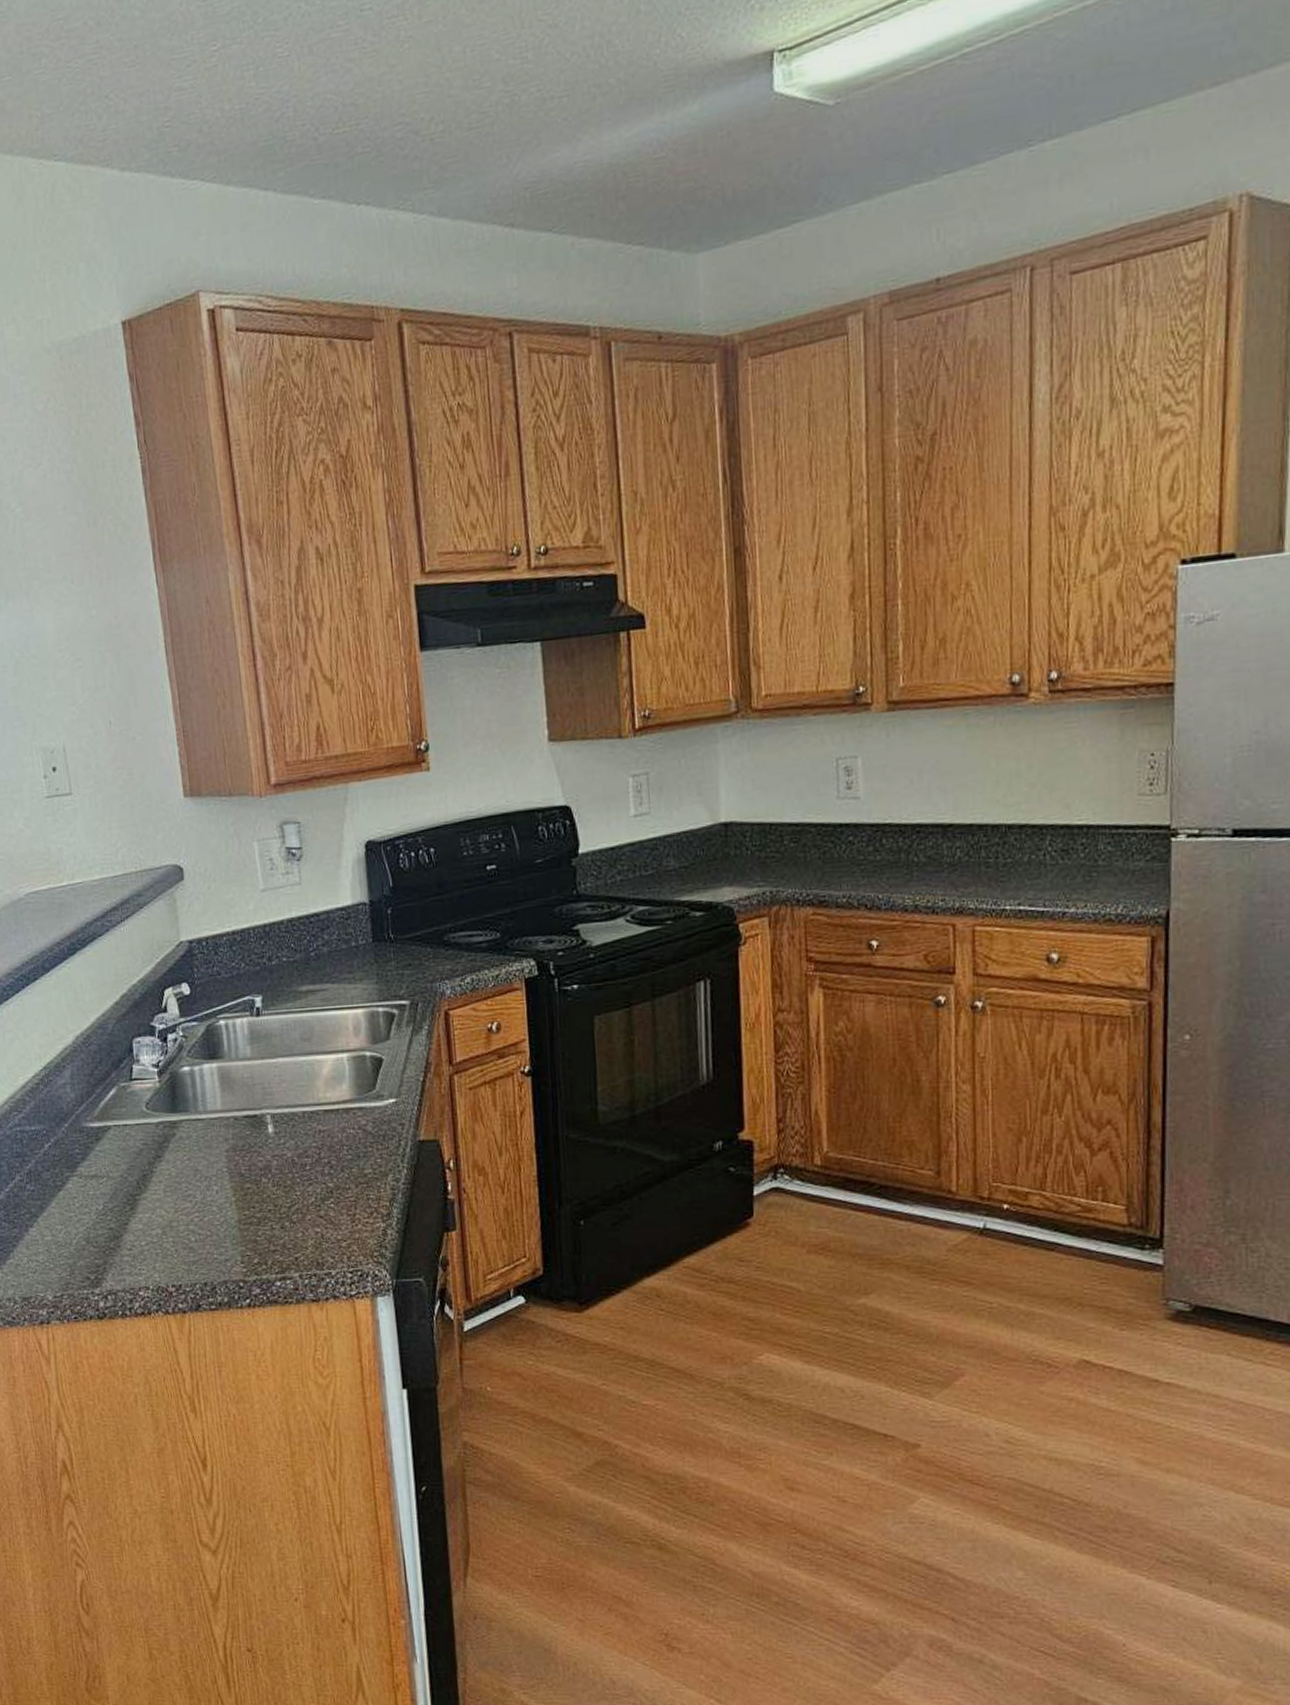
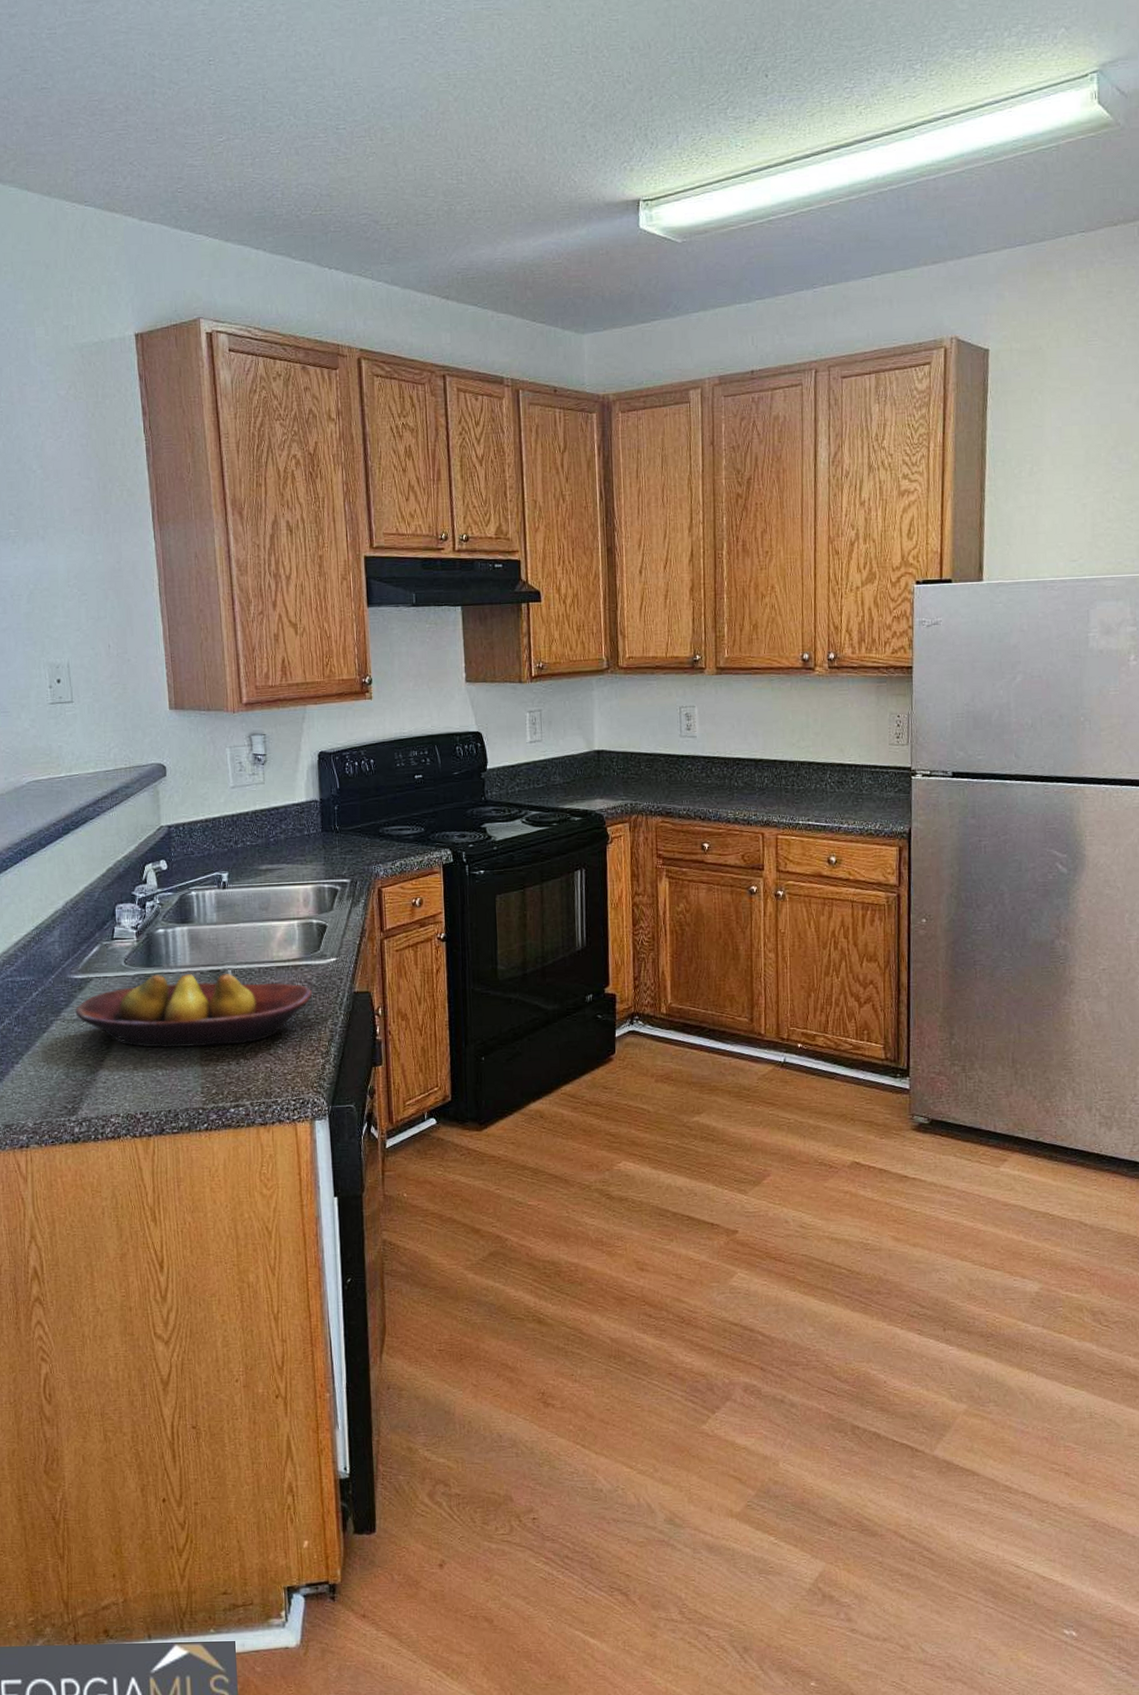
fruit bowl: none [93,1119,369,1210] -> present [75,974,313,1048]

